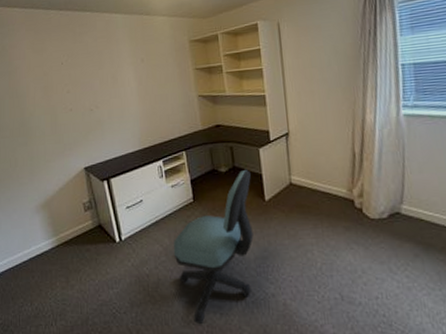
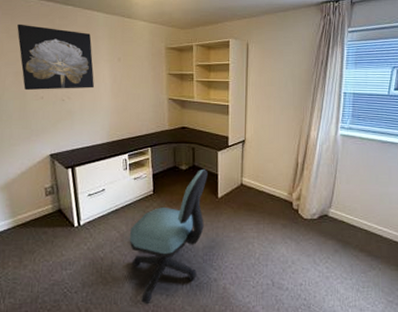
wall art: none [41,37,120,104] -> present [17,24,94,91]

